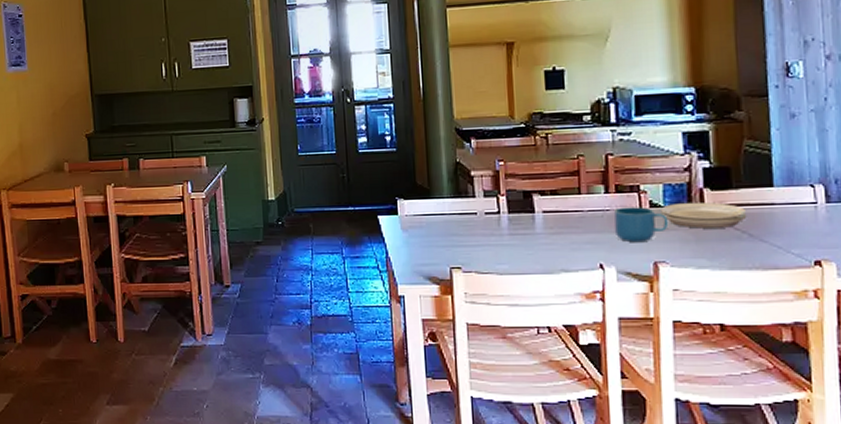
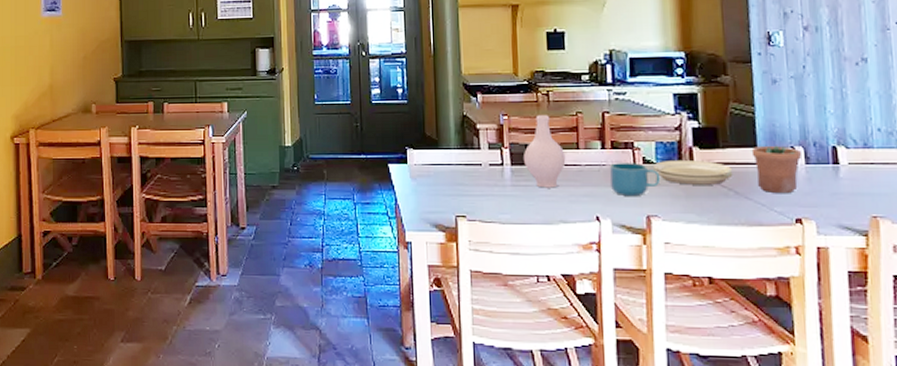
jug: none [520,159,567,236] -> present [523,115,566,188]
planter: none [767,183,823,235] -> present [751,145,802,194]

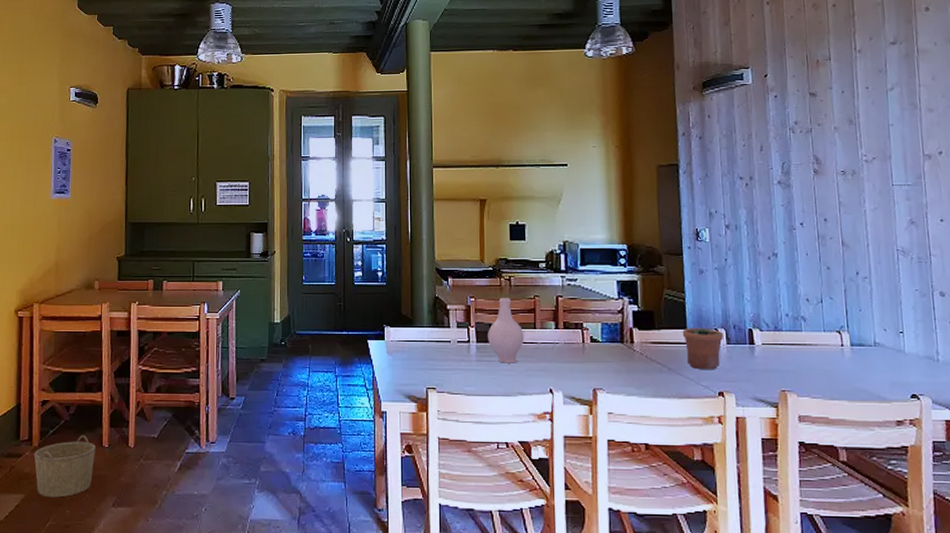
basket: none [38,267,101,333] -> present [34,435,96,498]
cup: present [609,163,661,195] -> none [561,341,605,371]
plate: present [653,159,733,185] -> none [599,339,667,362]

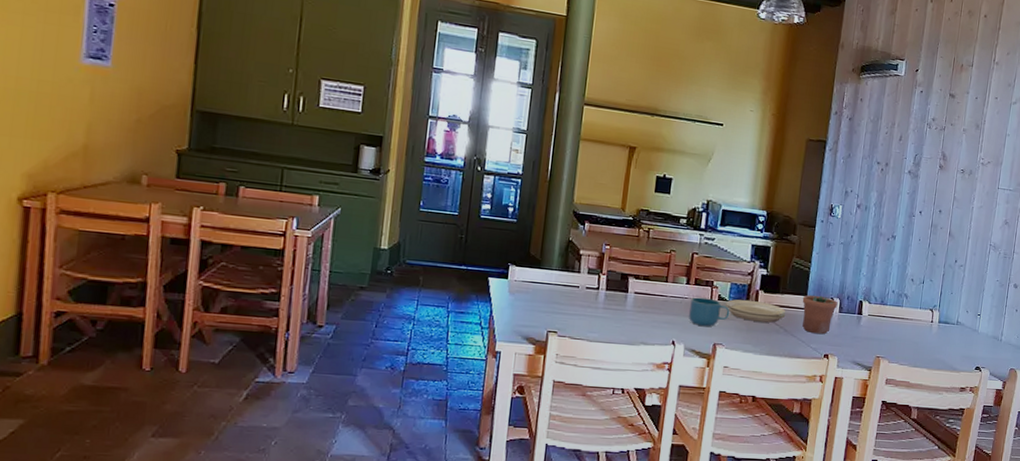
basket: present [34,435,96,498] -> none [40,355,132,425]
jug: present [487,298,524,363] -> none [617,249,655,314]
cup: none [561,341,605,371] -> present [688,297,730,326]
plate: none [599,339,667,362] -> present [725,299,786,323]

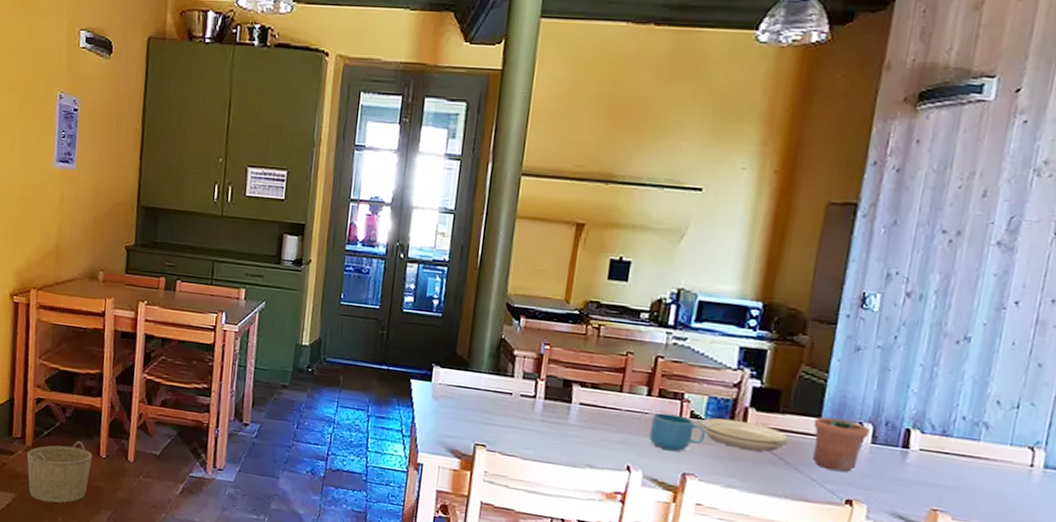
basket: none [40,355,132,425] -> present [26,441,92,503]

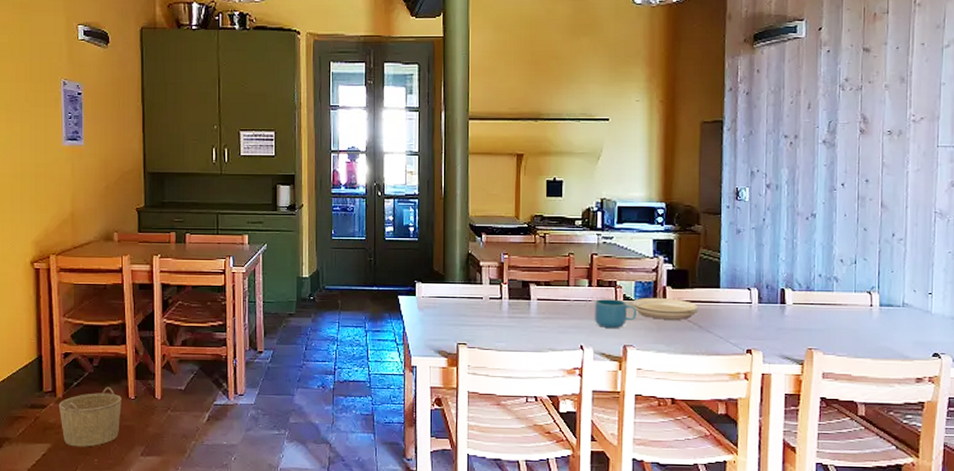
planter: present [813,417,871,472] -> none [715,286,757,329]

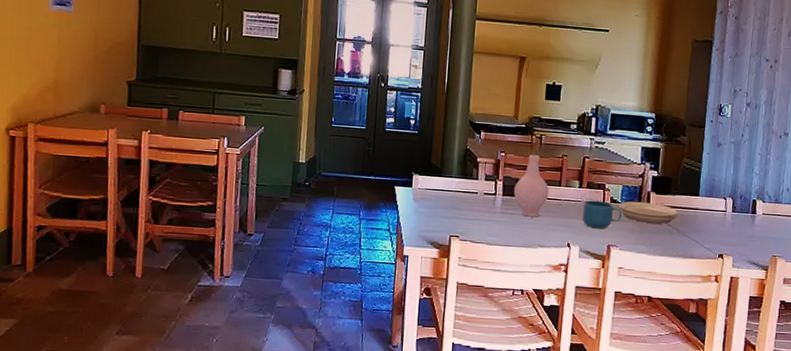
basket: present [58,387,121,447] -> none [27,263,98,324]
jug: none [519,255,557,320] -> present [513,155,549,217]

